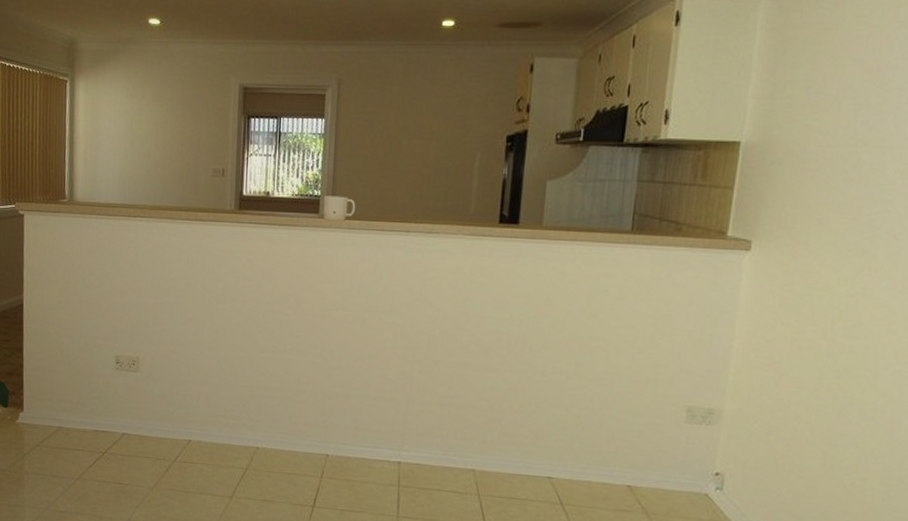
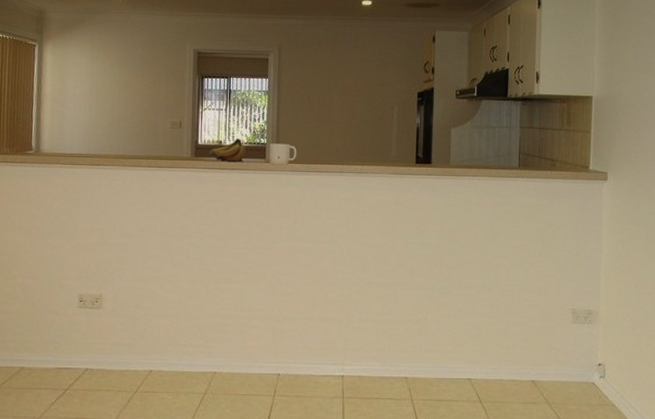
fruit: none [253,189,297,218] -> present [208,138,246,163]

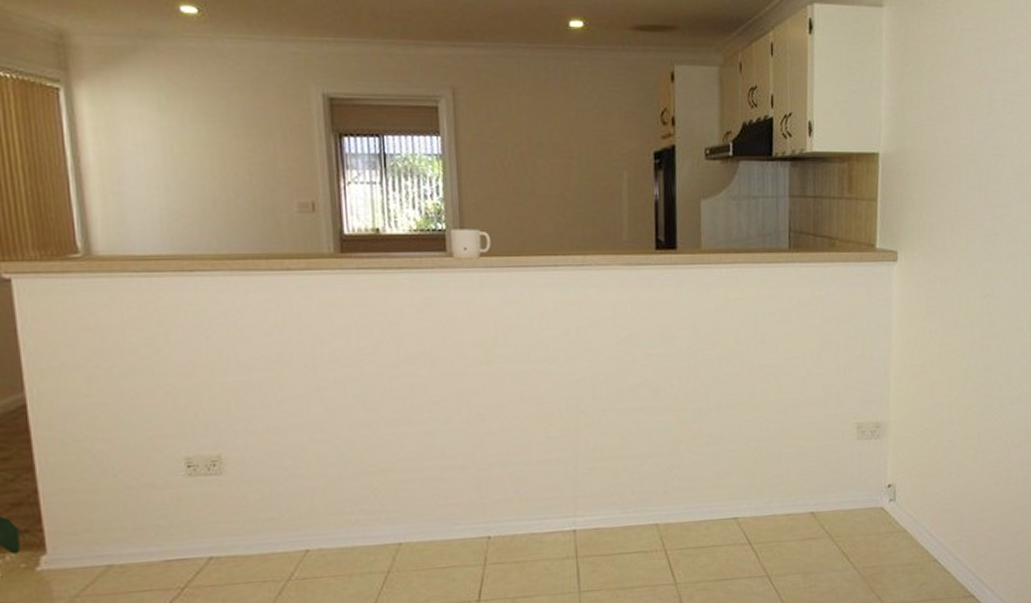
fruit: present [208,138,246,163] -> none [359,223,417,259]

